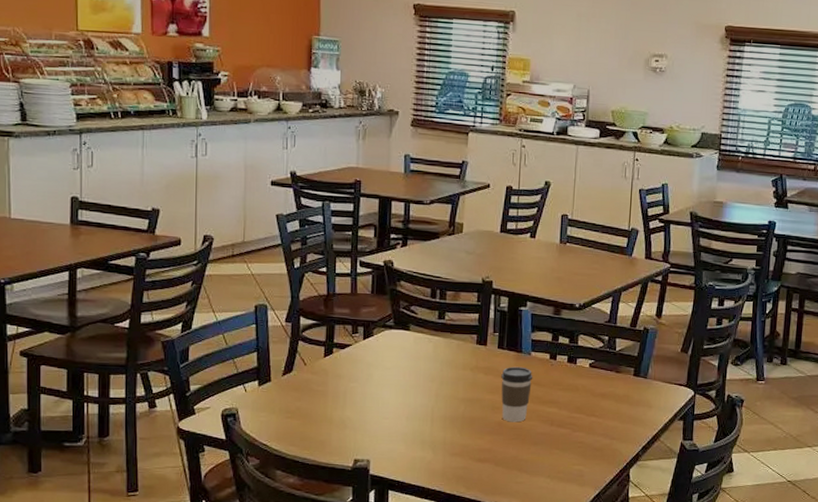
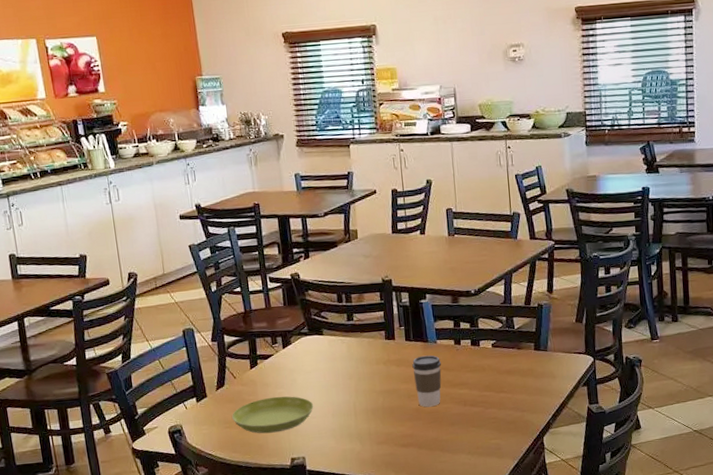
saucer: none [296,390,388,430] -> present [232,396,314,434]

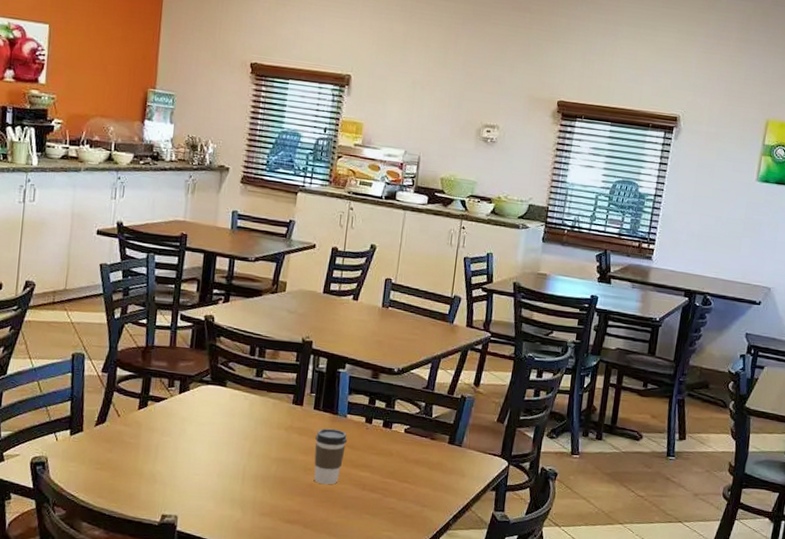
saucer: present [232,396,314,434] -> none [106,444,200,484]

